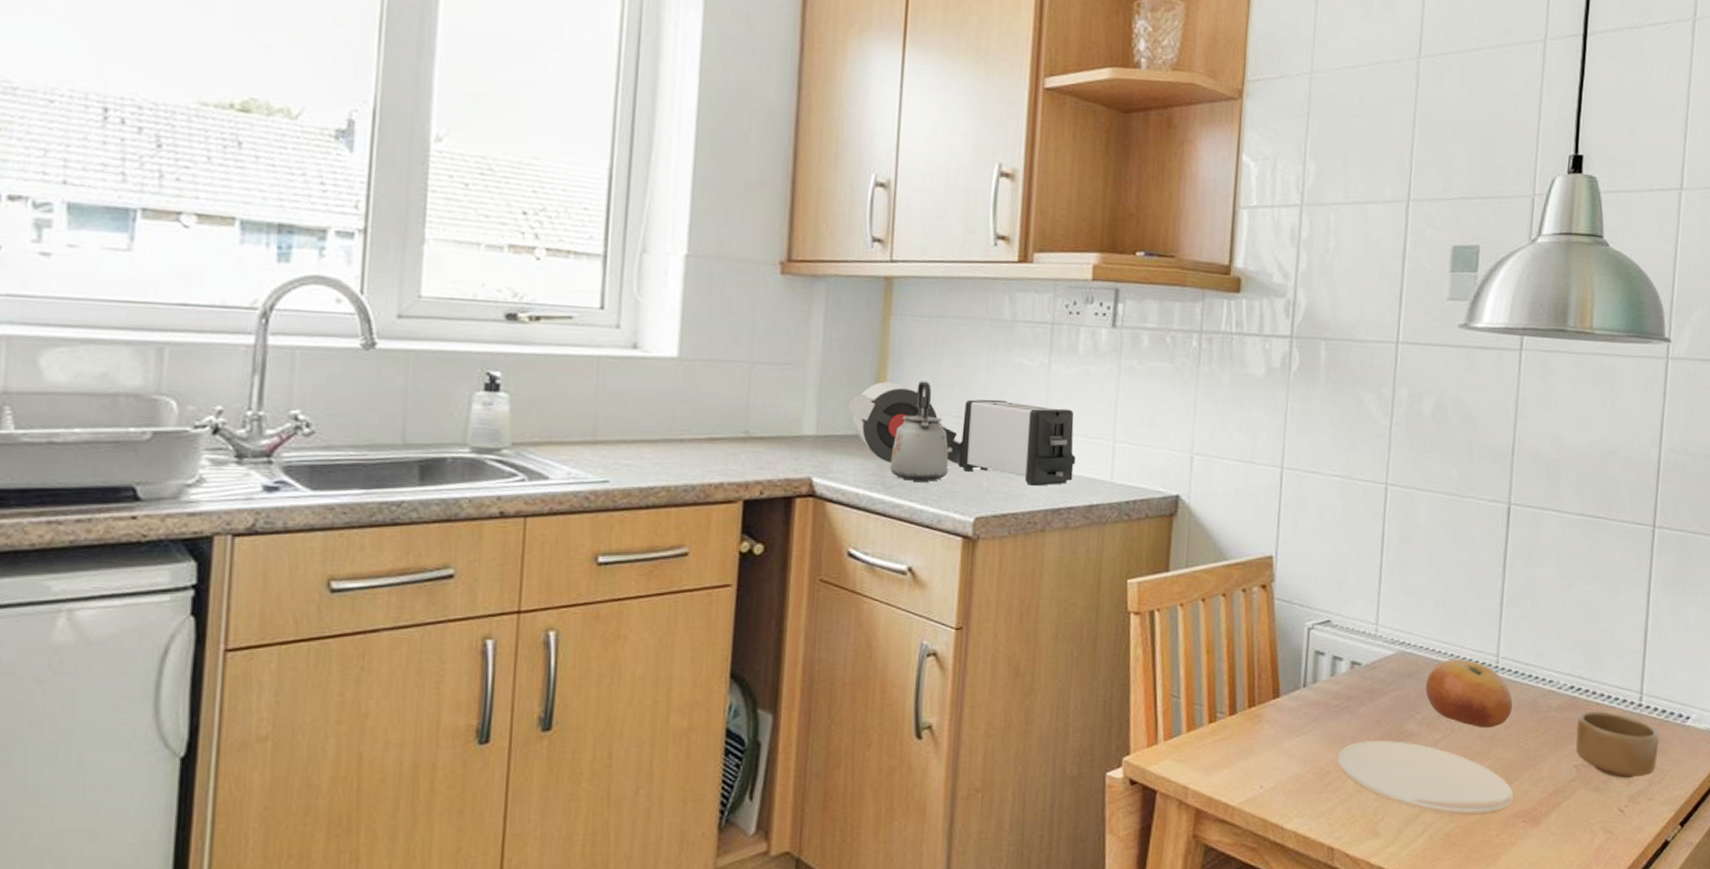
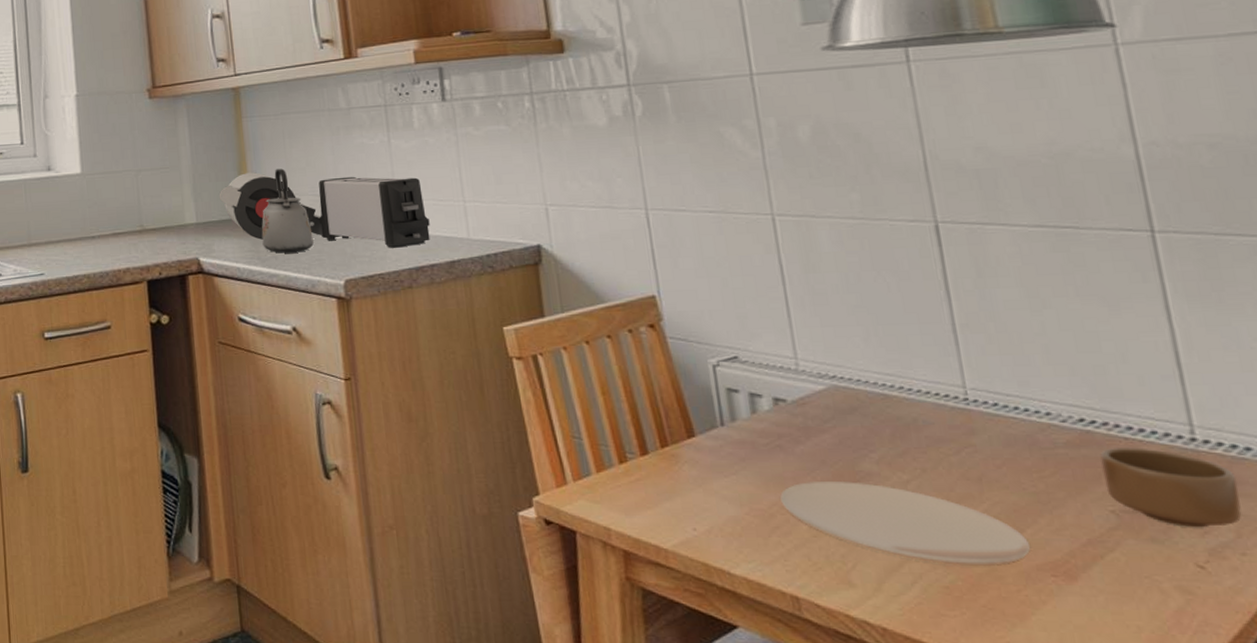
fruit: present [1425,659,1513,728] -> none [874,391,1001,468]

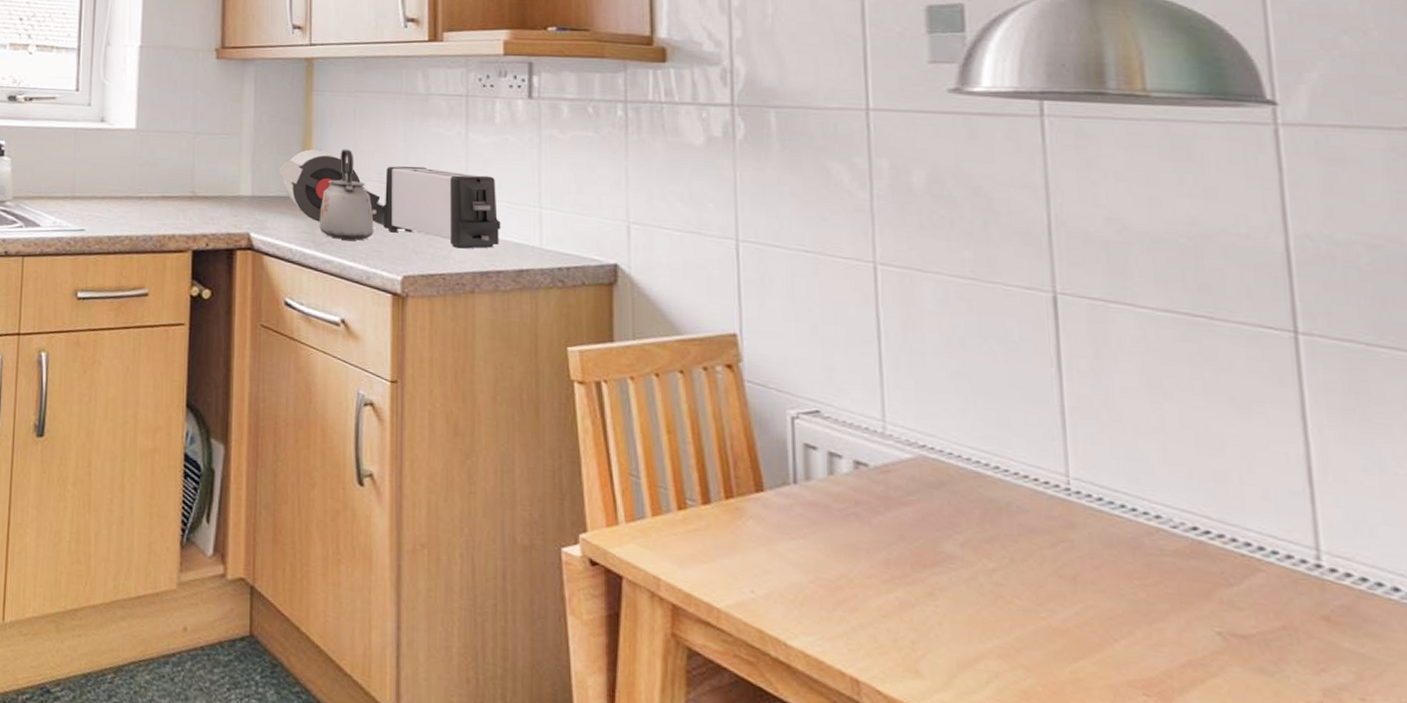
plate: present [780,482,1031,567] -> none [851,556,1124,676]
mug: present [1100,448,1242,527] -> none [1211,563,1365,666]

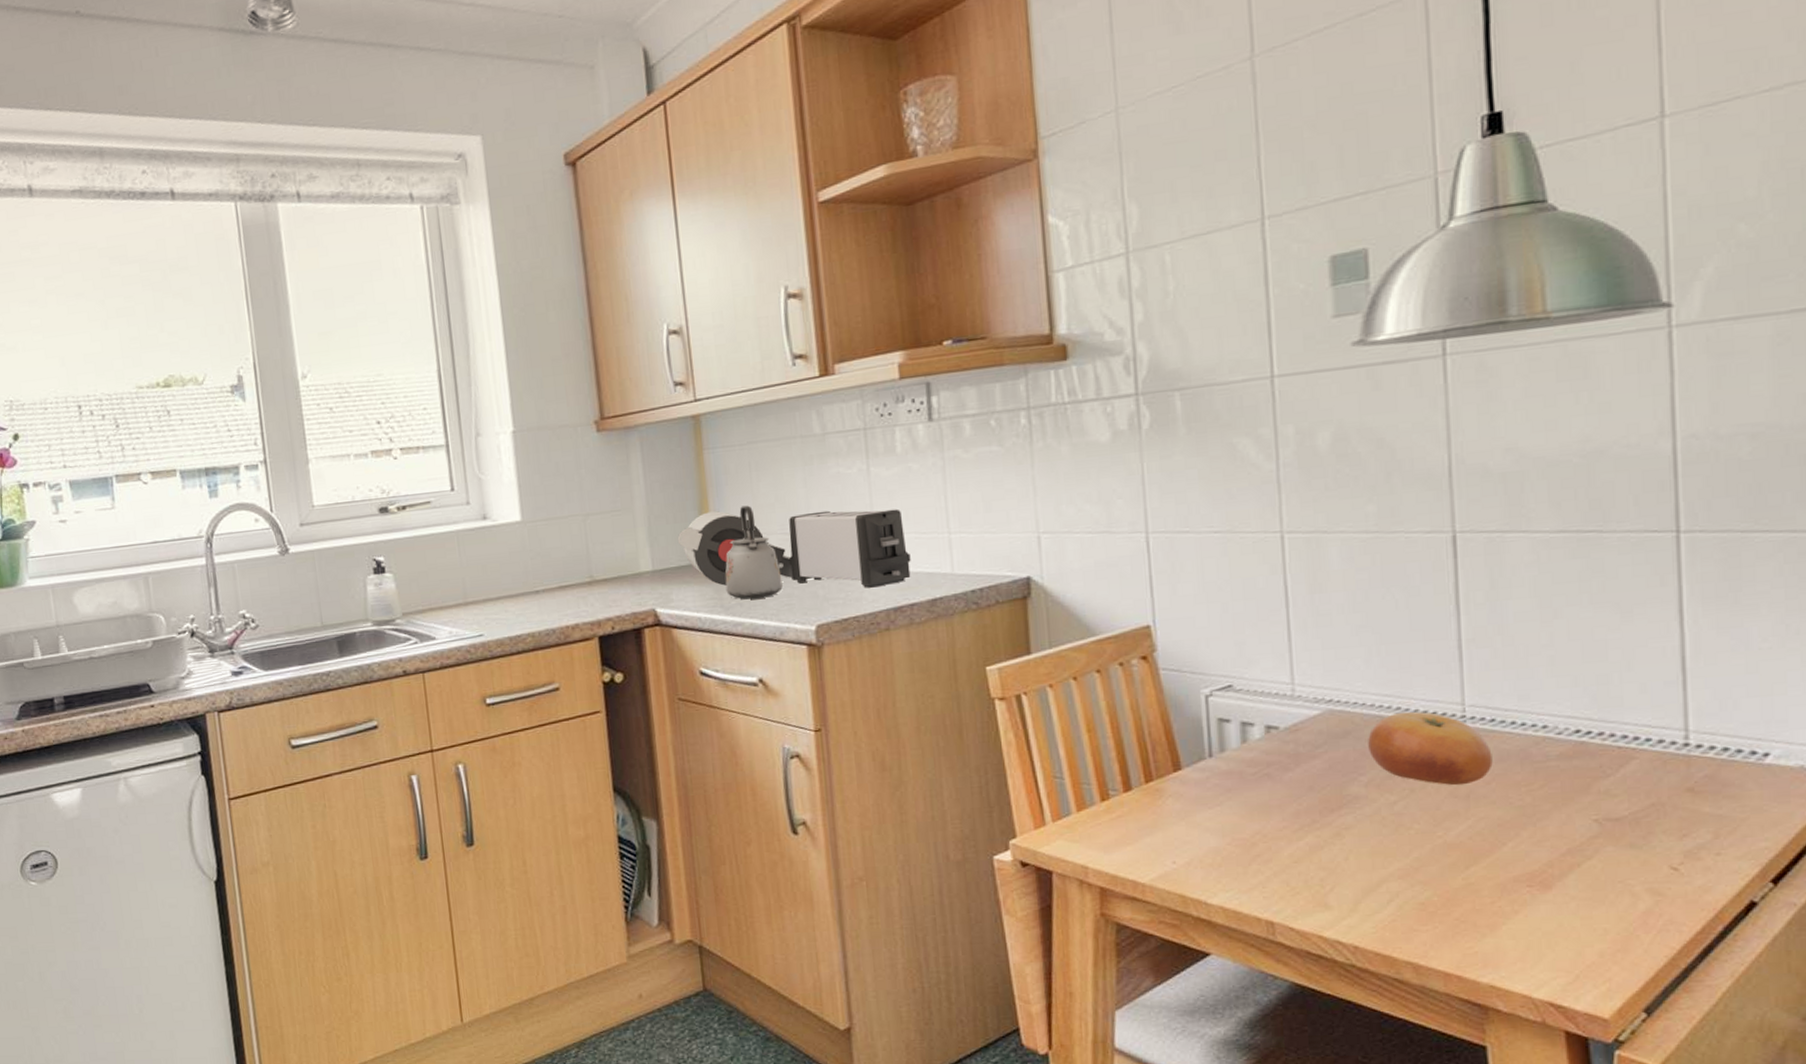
fruit: none [964,472,1101,565] -> present [1368,711,1493,786]

